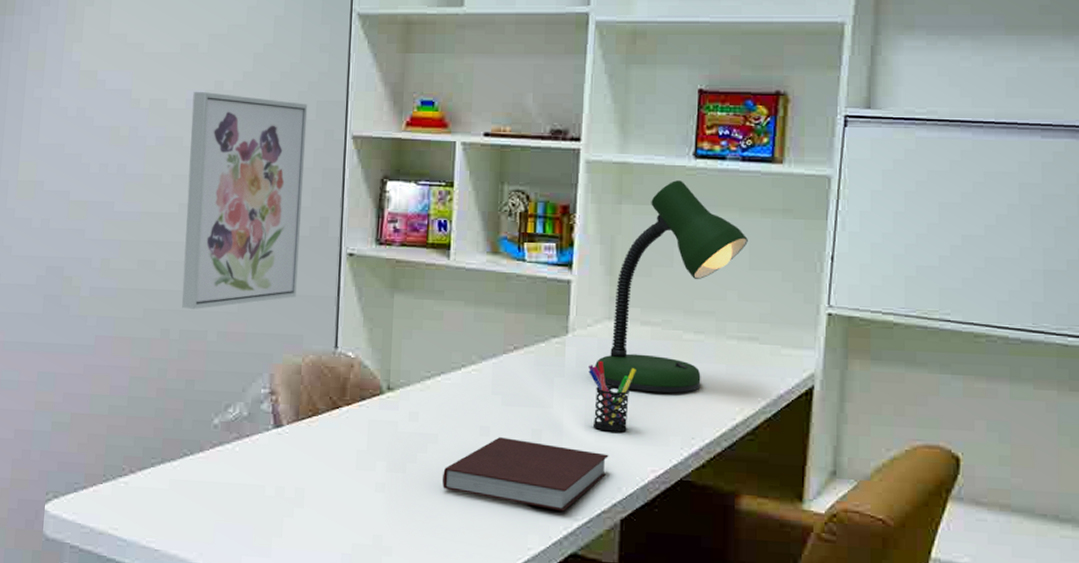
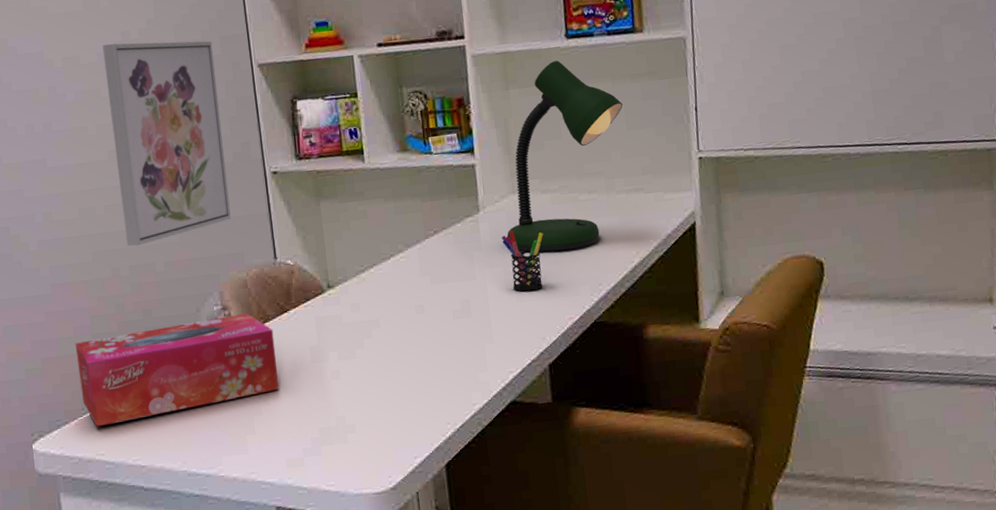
tissue box: none [105,401,321,498] -> present [75,313,279,427]
notebook: present [442,437,609,512] -> none [389,310,531,367]

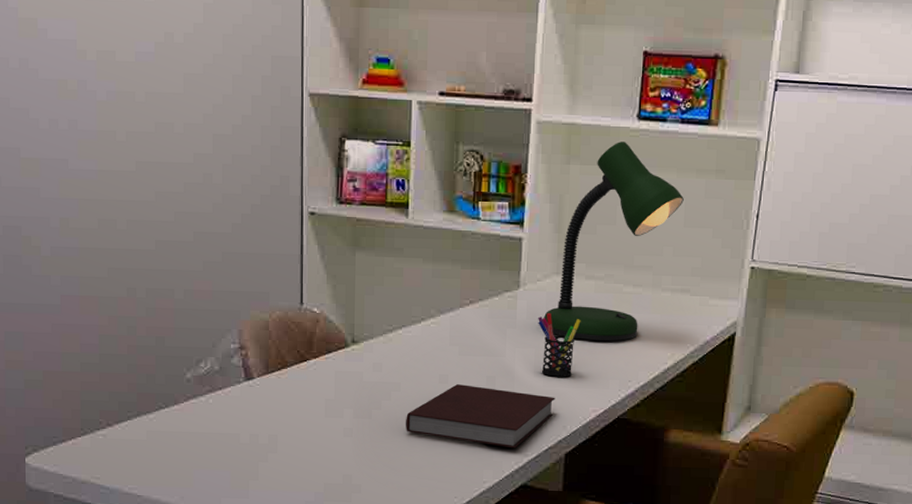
tissue box: present [75,313,279,427] -> none [80,356,290,450]
wall art: present [102,41,231,247] -> none [142,44,263,268]
notebook: none [389,310,531,367] -> present [406,384,556,449]

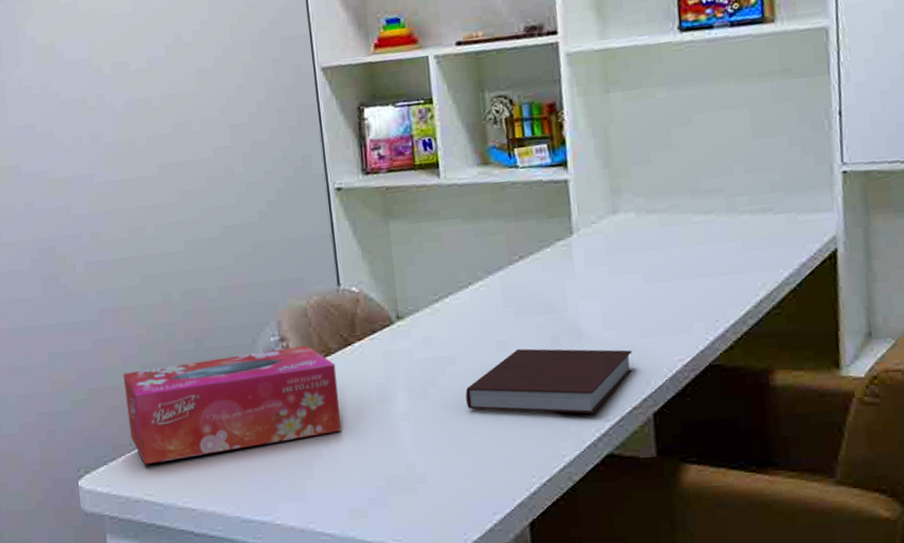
tissue box: none [80,356,290,450] -> present [123,346,341,465]
pen holder: present [538,313,581,377] -> none [599,257,649,328]
desk lamp: present [544,142,684,342] -> none [605,58,748,282]

